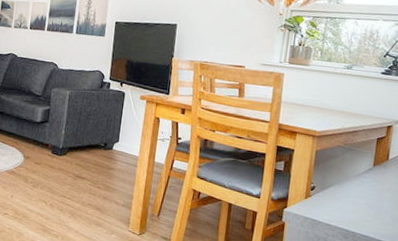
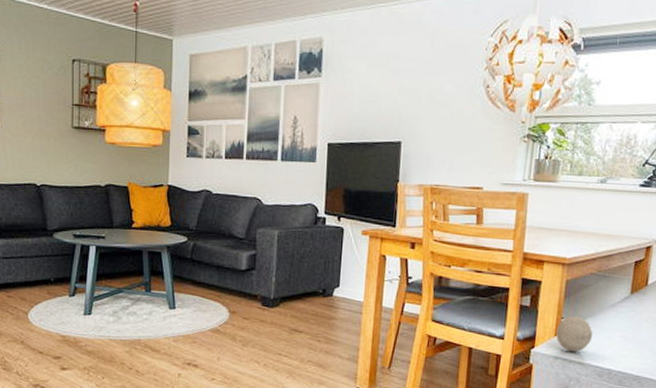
decorative ball: none [306,182,340,214] -> present [556,315,593,352]

